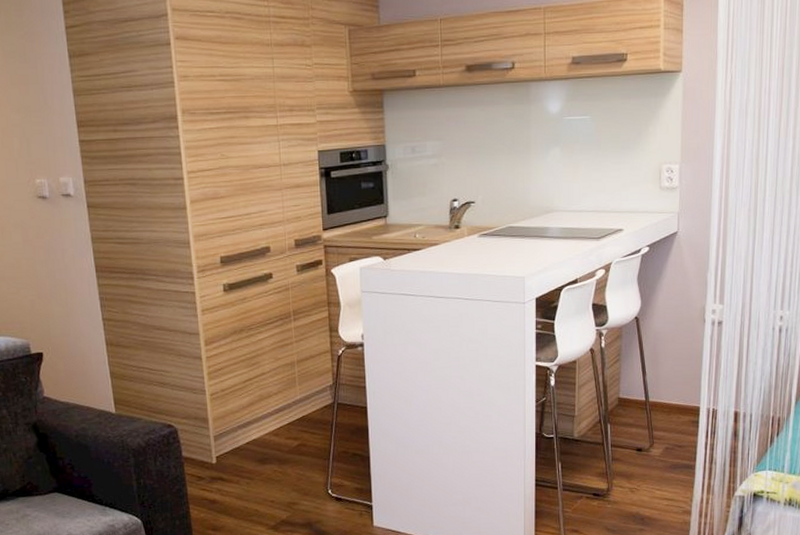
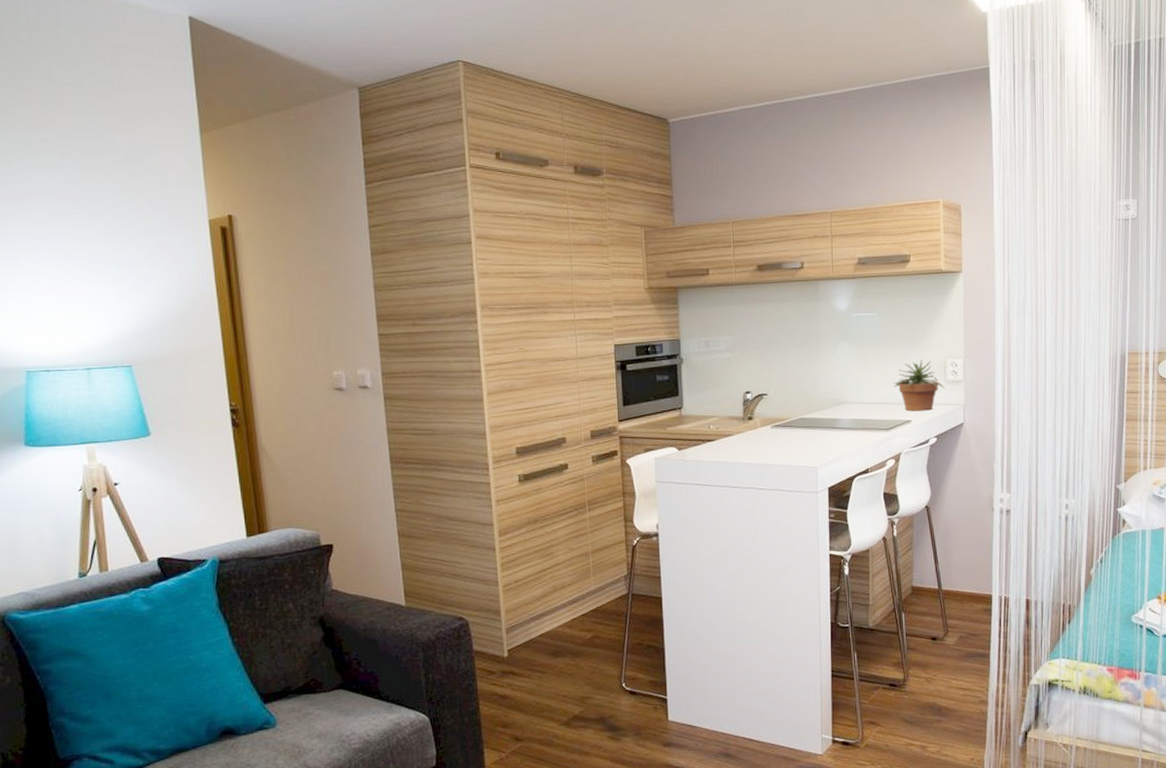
potted plant: none [606,165,659,220] -> present [894,360,945,411]

